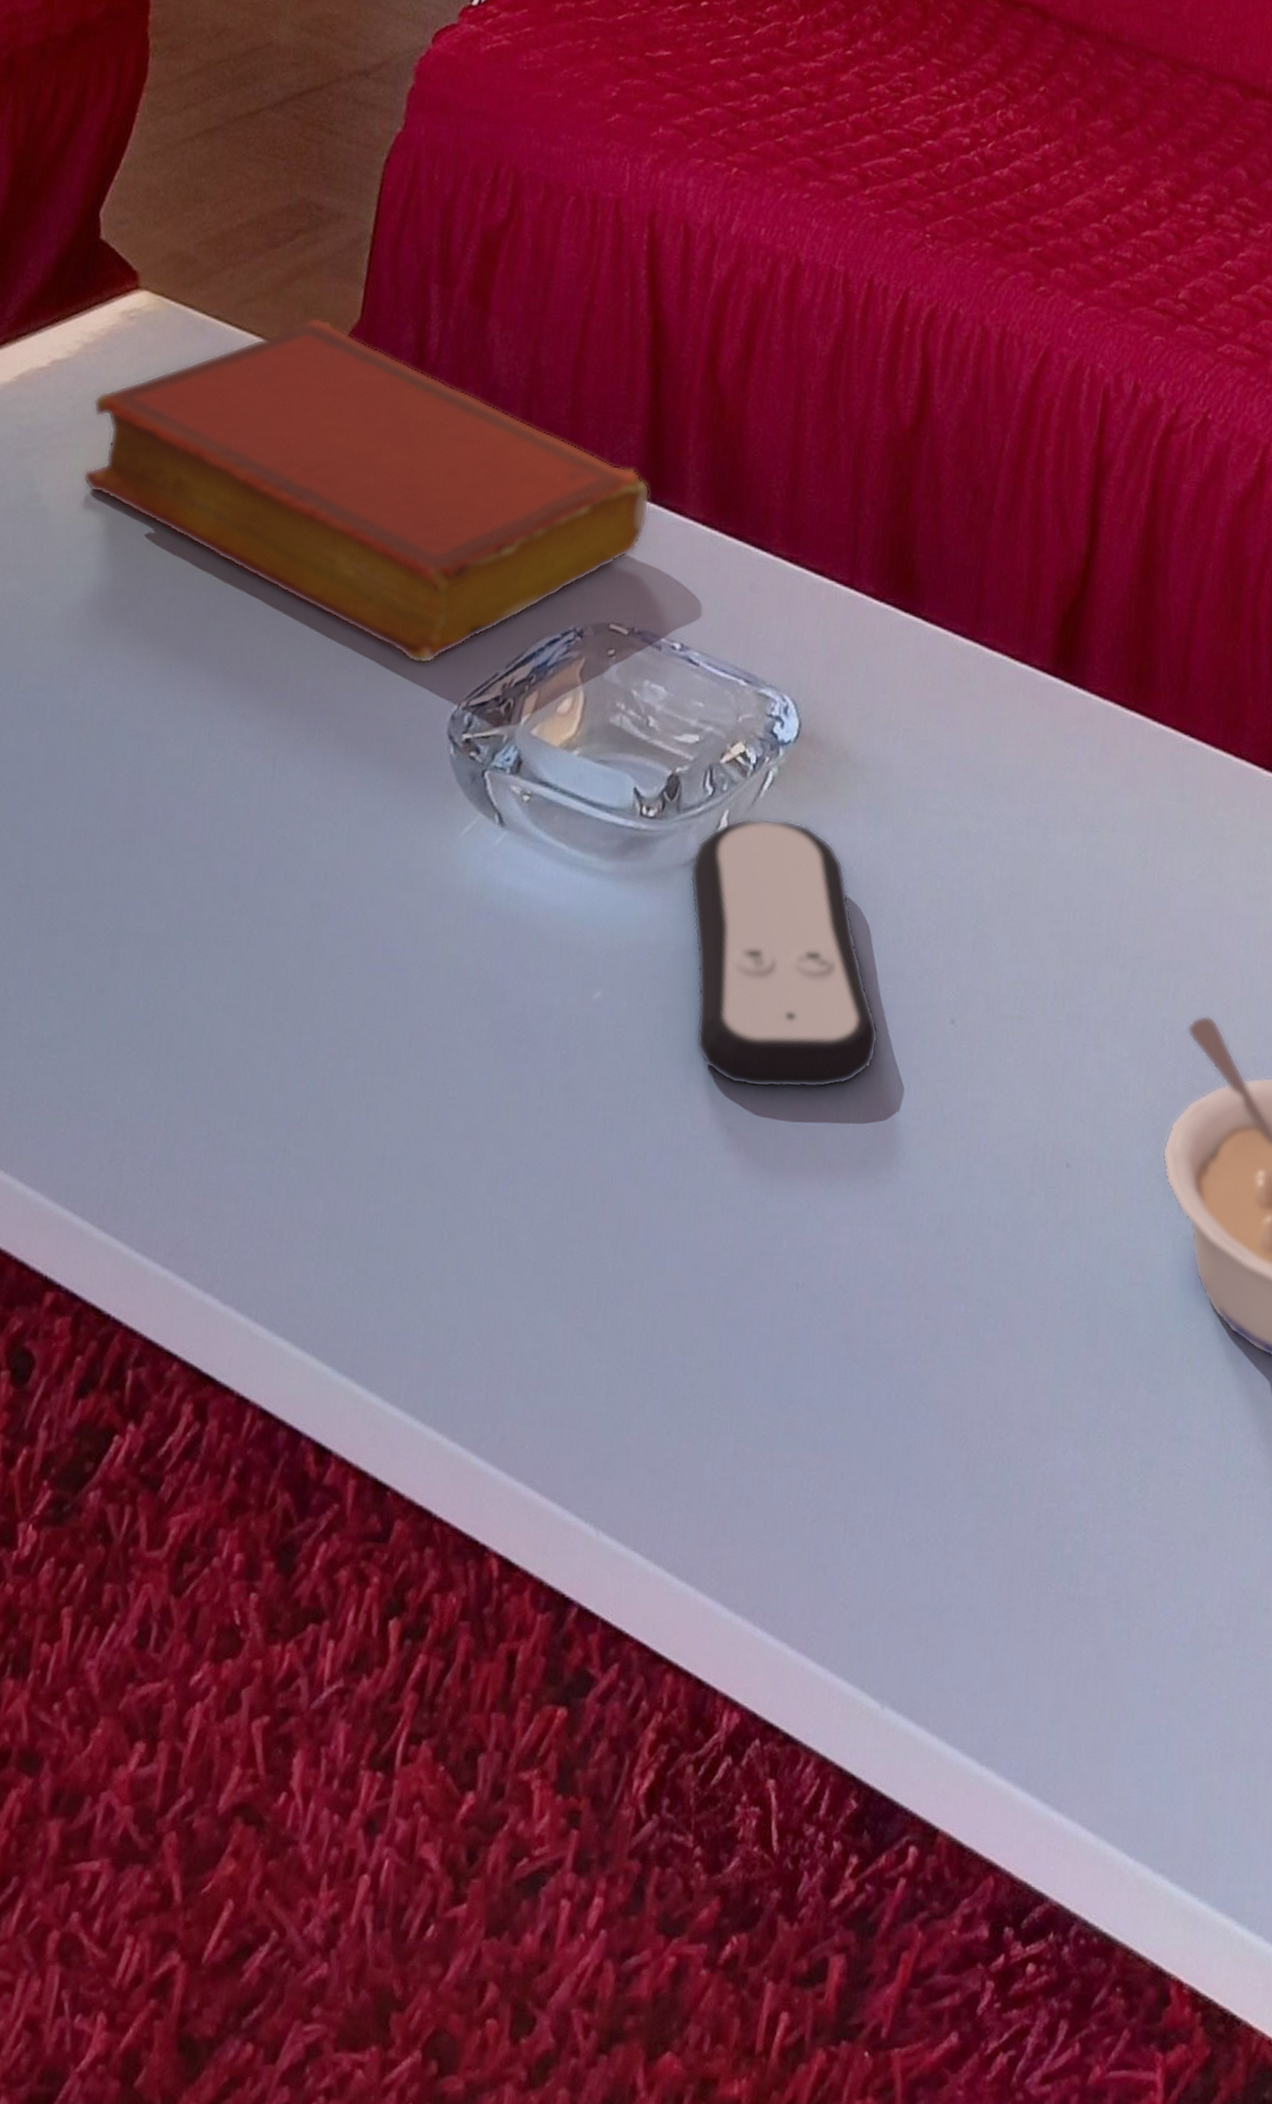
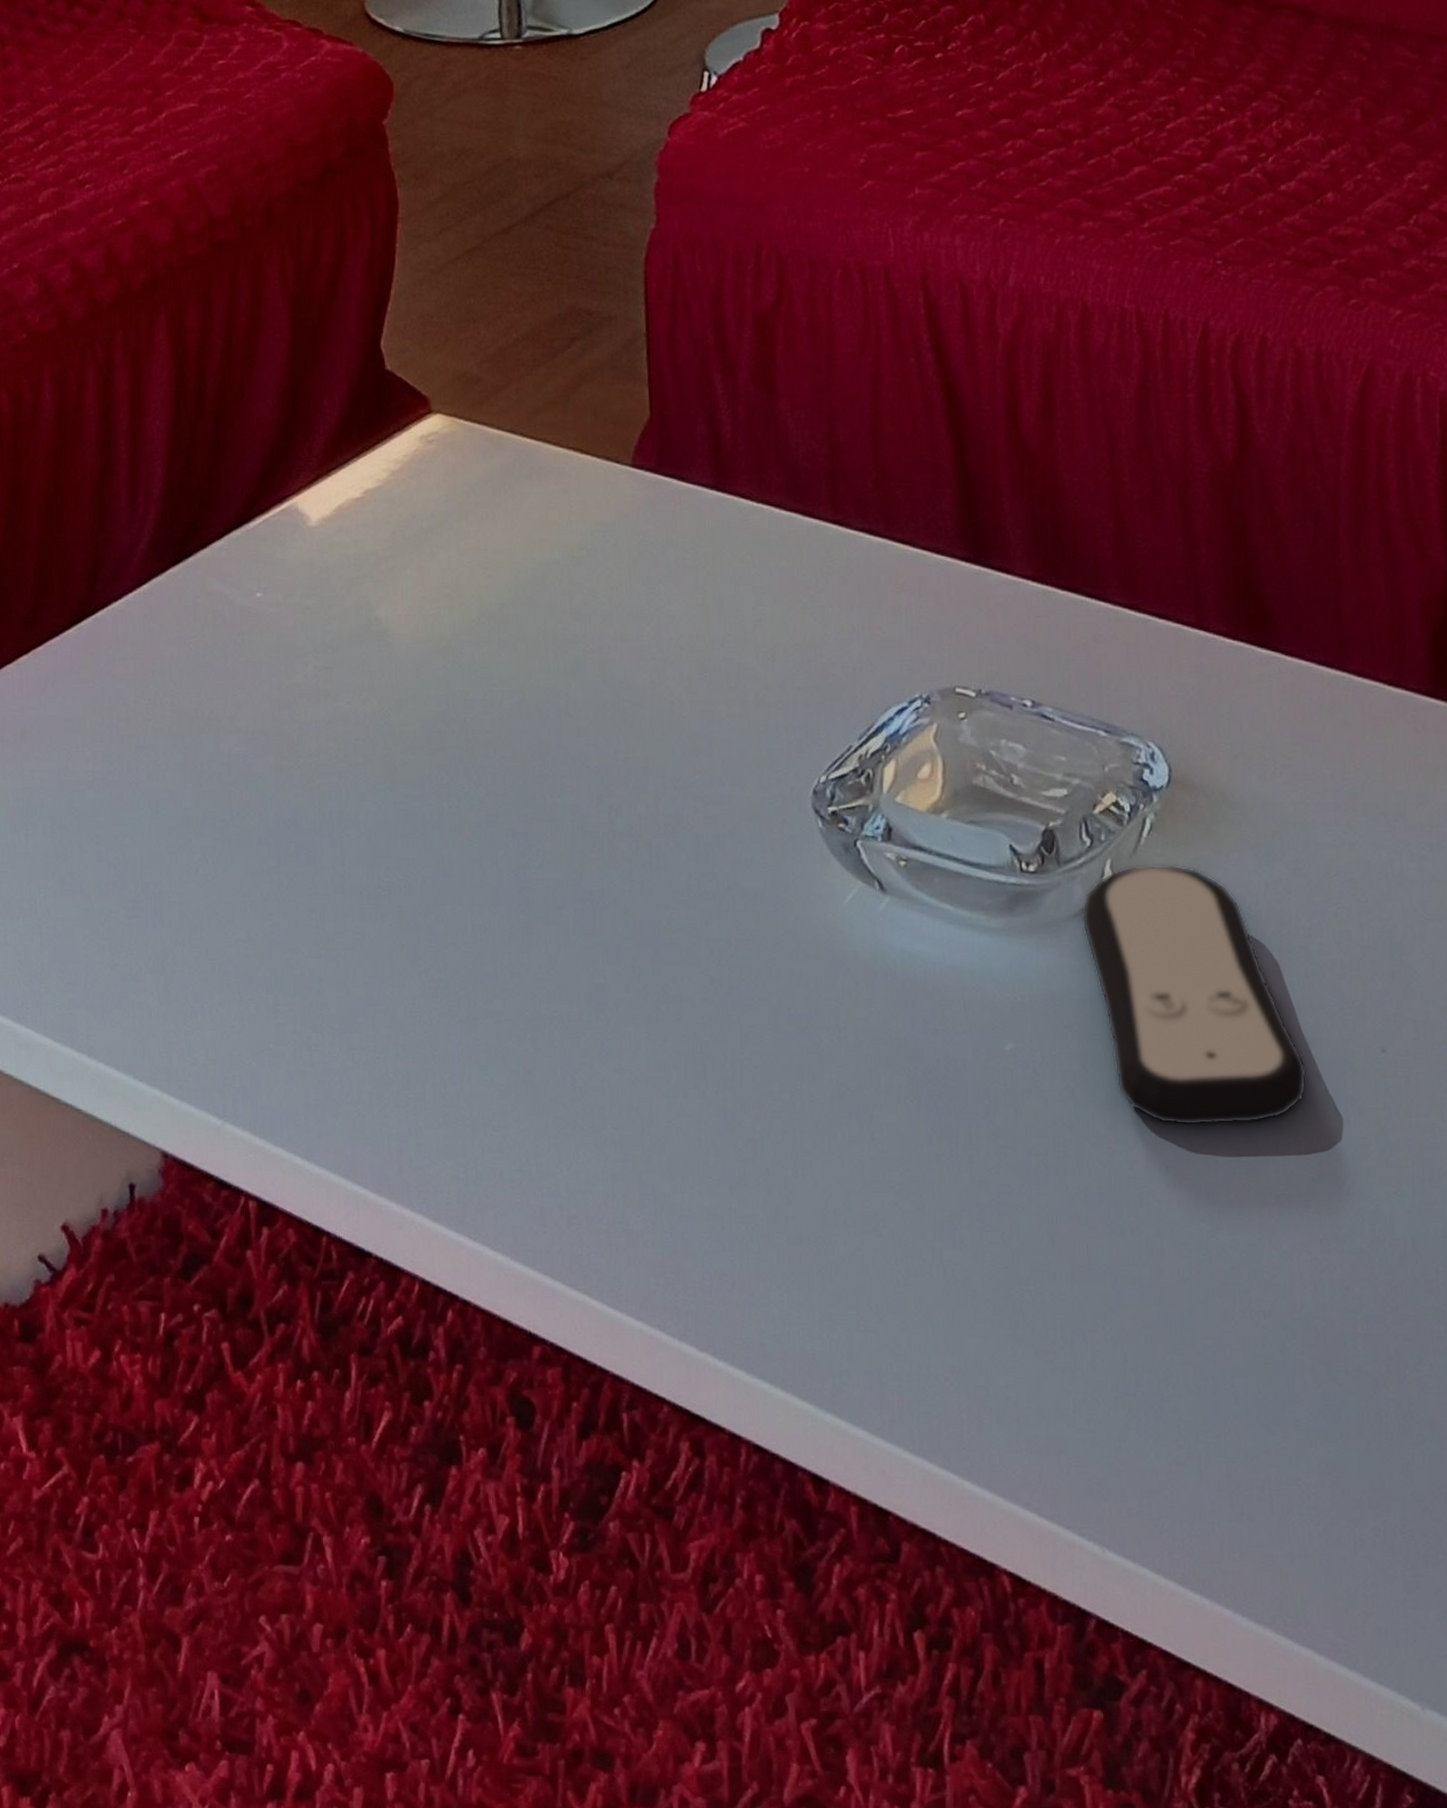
book: present [82,318,650,664] -> none [411,421,975,744]

